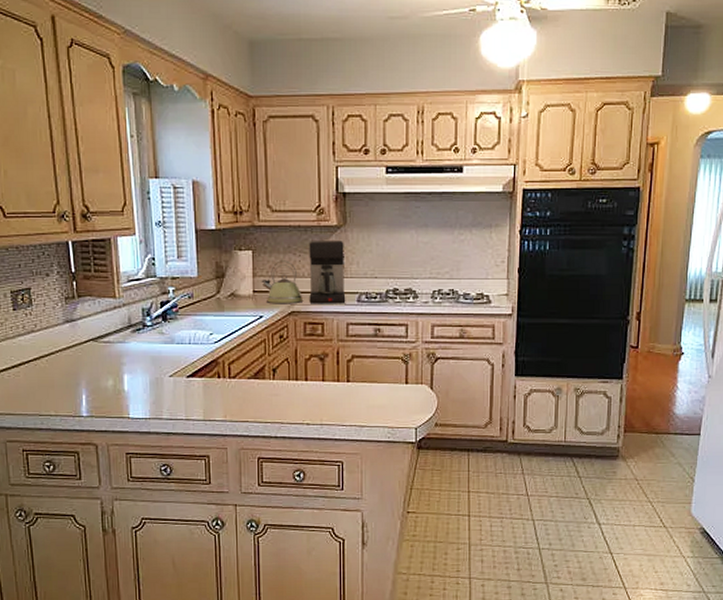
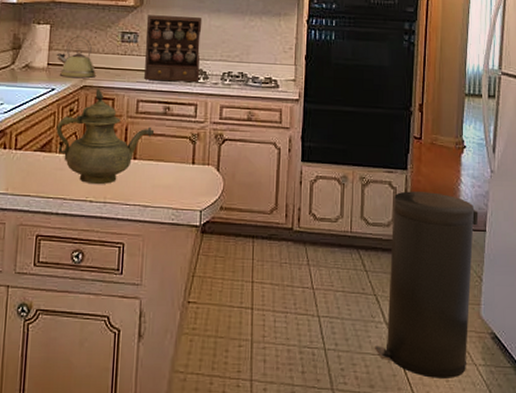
teapot: none [268,312,366,408] -> present [56,87,155,185]
coffee maker: present [309,240,346,304] -> none [102,18,140,81]
spice rack: none [351,233,409,303] -> present [144,15,203,82]
pedal bin: none [586,400,694,570] -> present [374,191,479,378]

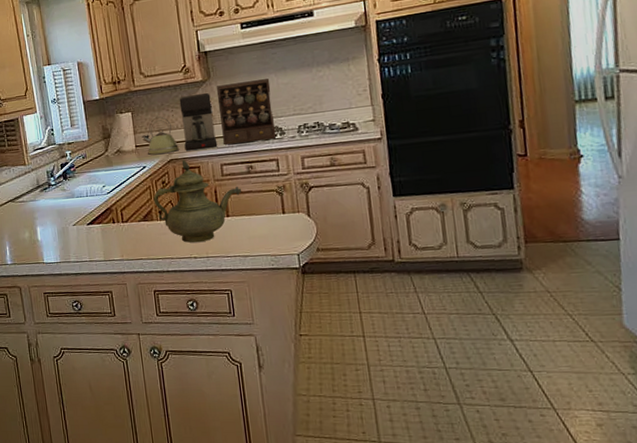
coffee maker: none [102,18,140,81] -> present [179,92,218,151]
pedal bin: present [374,191,479,378] -> none [499,207,612,389]

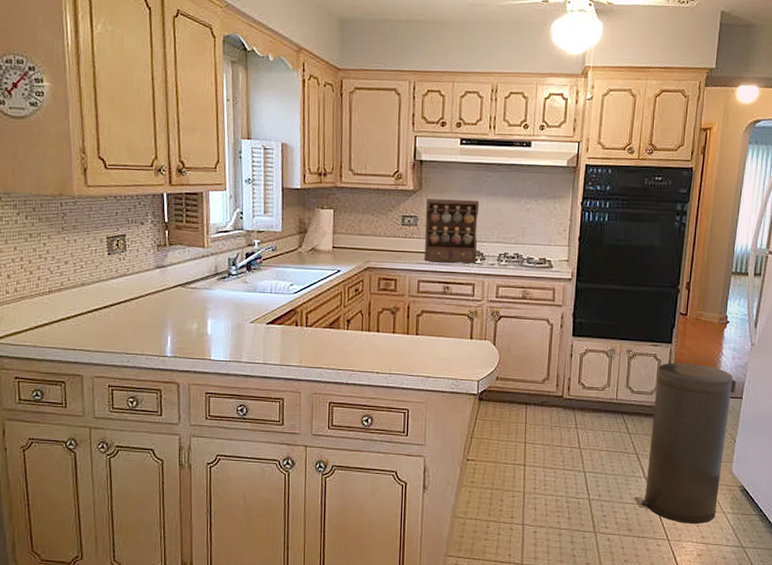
kettle: present [141,116,179,155] -> none [340,220,378,261]
teapot: present [153,159,242,243] -> none [343,269,435,358]
coffee maker: present [179,92,218,151] -> none [384,203,419,263]
pedal bin: none [499,207,612,389] -> present [633,363,737,524]

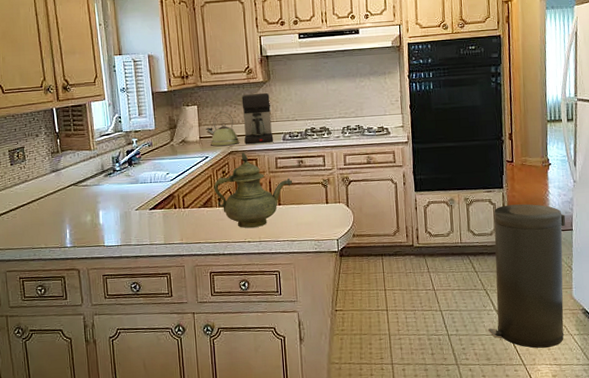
kettle: none [340,220,378,261] -> present [205,111,239,147]
teapot: none [343,269,435,358] -> present [213,151,293,229]
coffee maker: none [384,203,419,263] -> present [241,92,274,145]
spice rack: present [425,199,480,263] -> none [274,83,324,141]

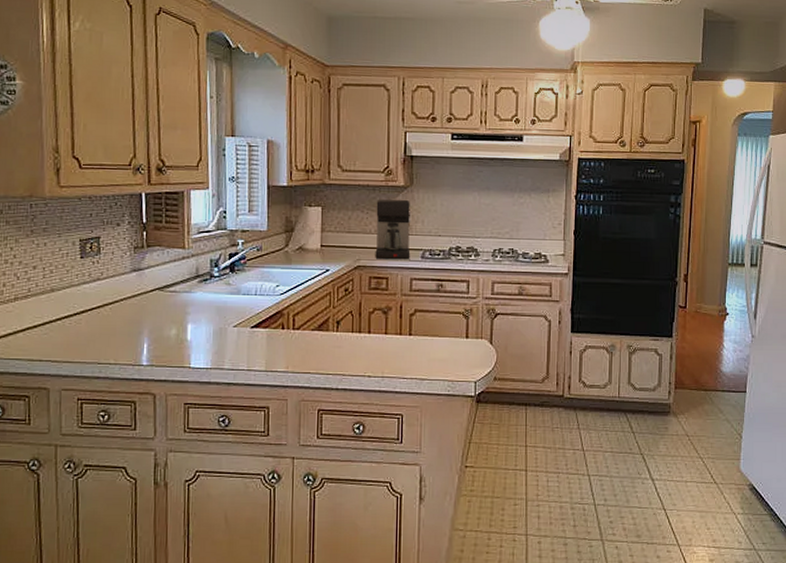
kettle: present [205,111,239,147] -> none [329,217,369,259]
teapot: present [213,151,293,229] -> none [332,267,429,361]
pedal bin: present [487,204,566,348] -> none [640,357,740,527]

